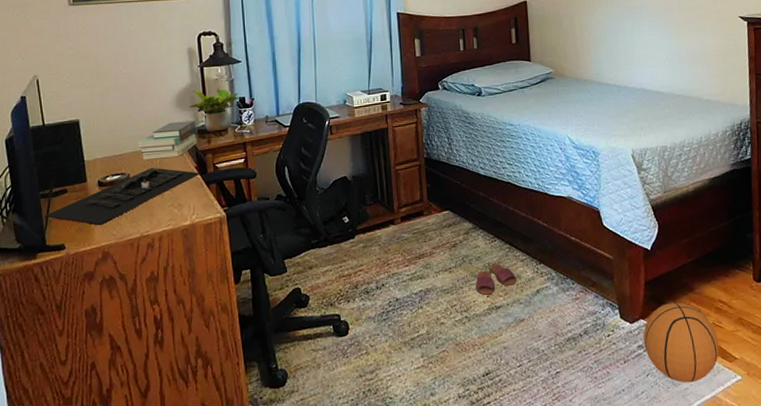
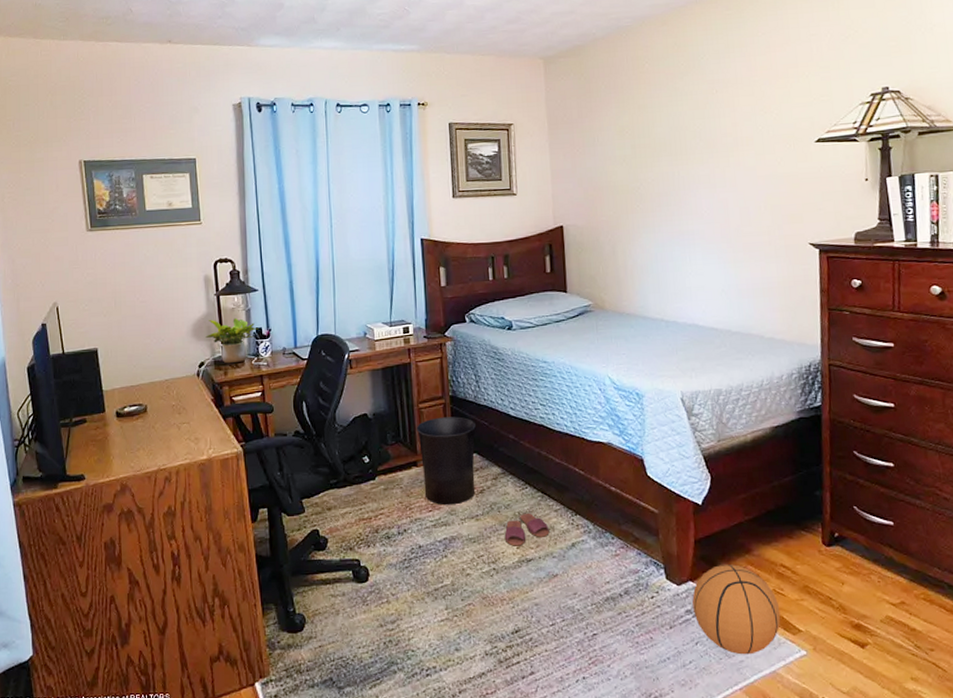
computer keyboard: present [44,168,200,225] -> none [64,399,217,457]
books: present [138,120,198,160] -> none [155,351,214,391]
waste bin: none [393,177,449,259] -> present [416,416,476,505]

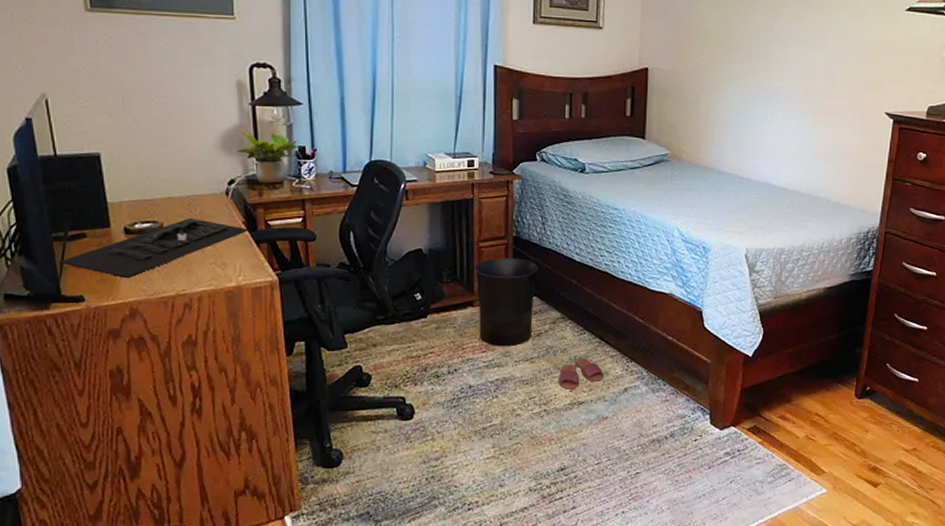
computer keyboard: none [64,399,217,457] -> present [58,218,249,278]
basketball: present [692,564,781,655] -> none [732,412,809,493]

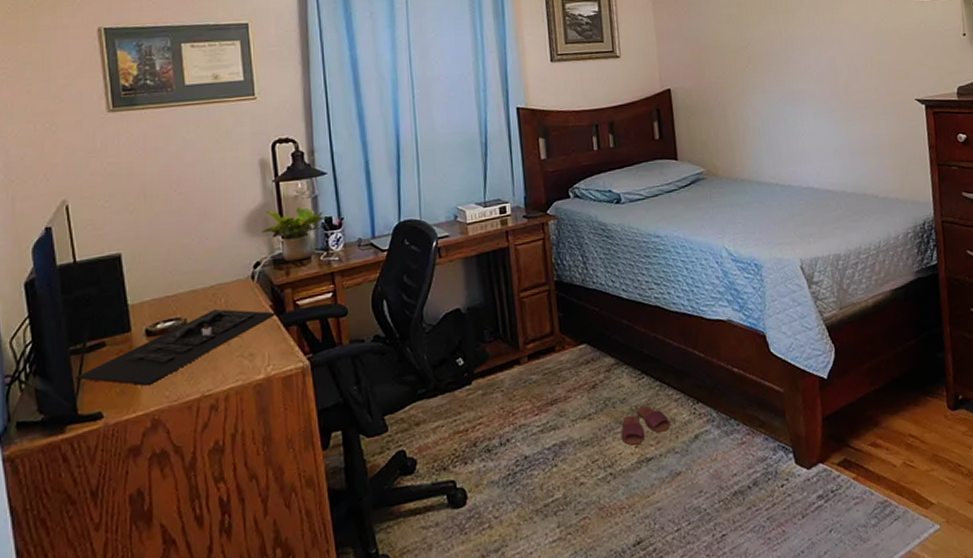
waste bin: present [474,258,538,346] -> none [517,304,586,406]

